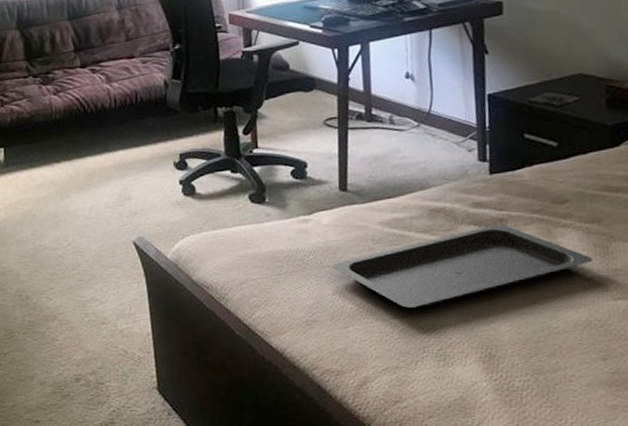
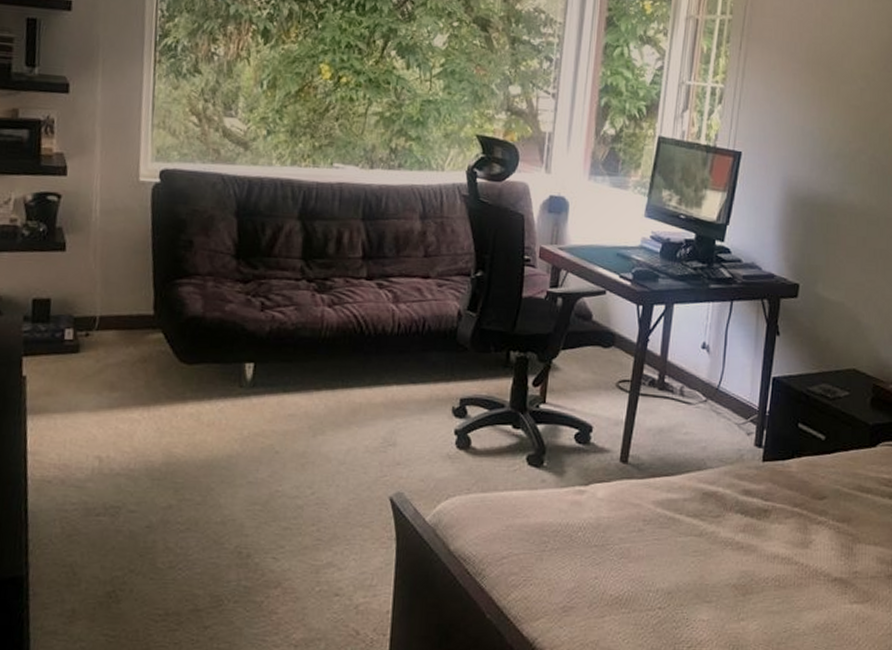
serving tray: present [333,224,594,309] -> none [600,515,839,600]

